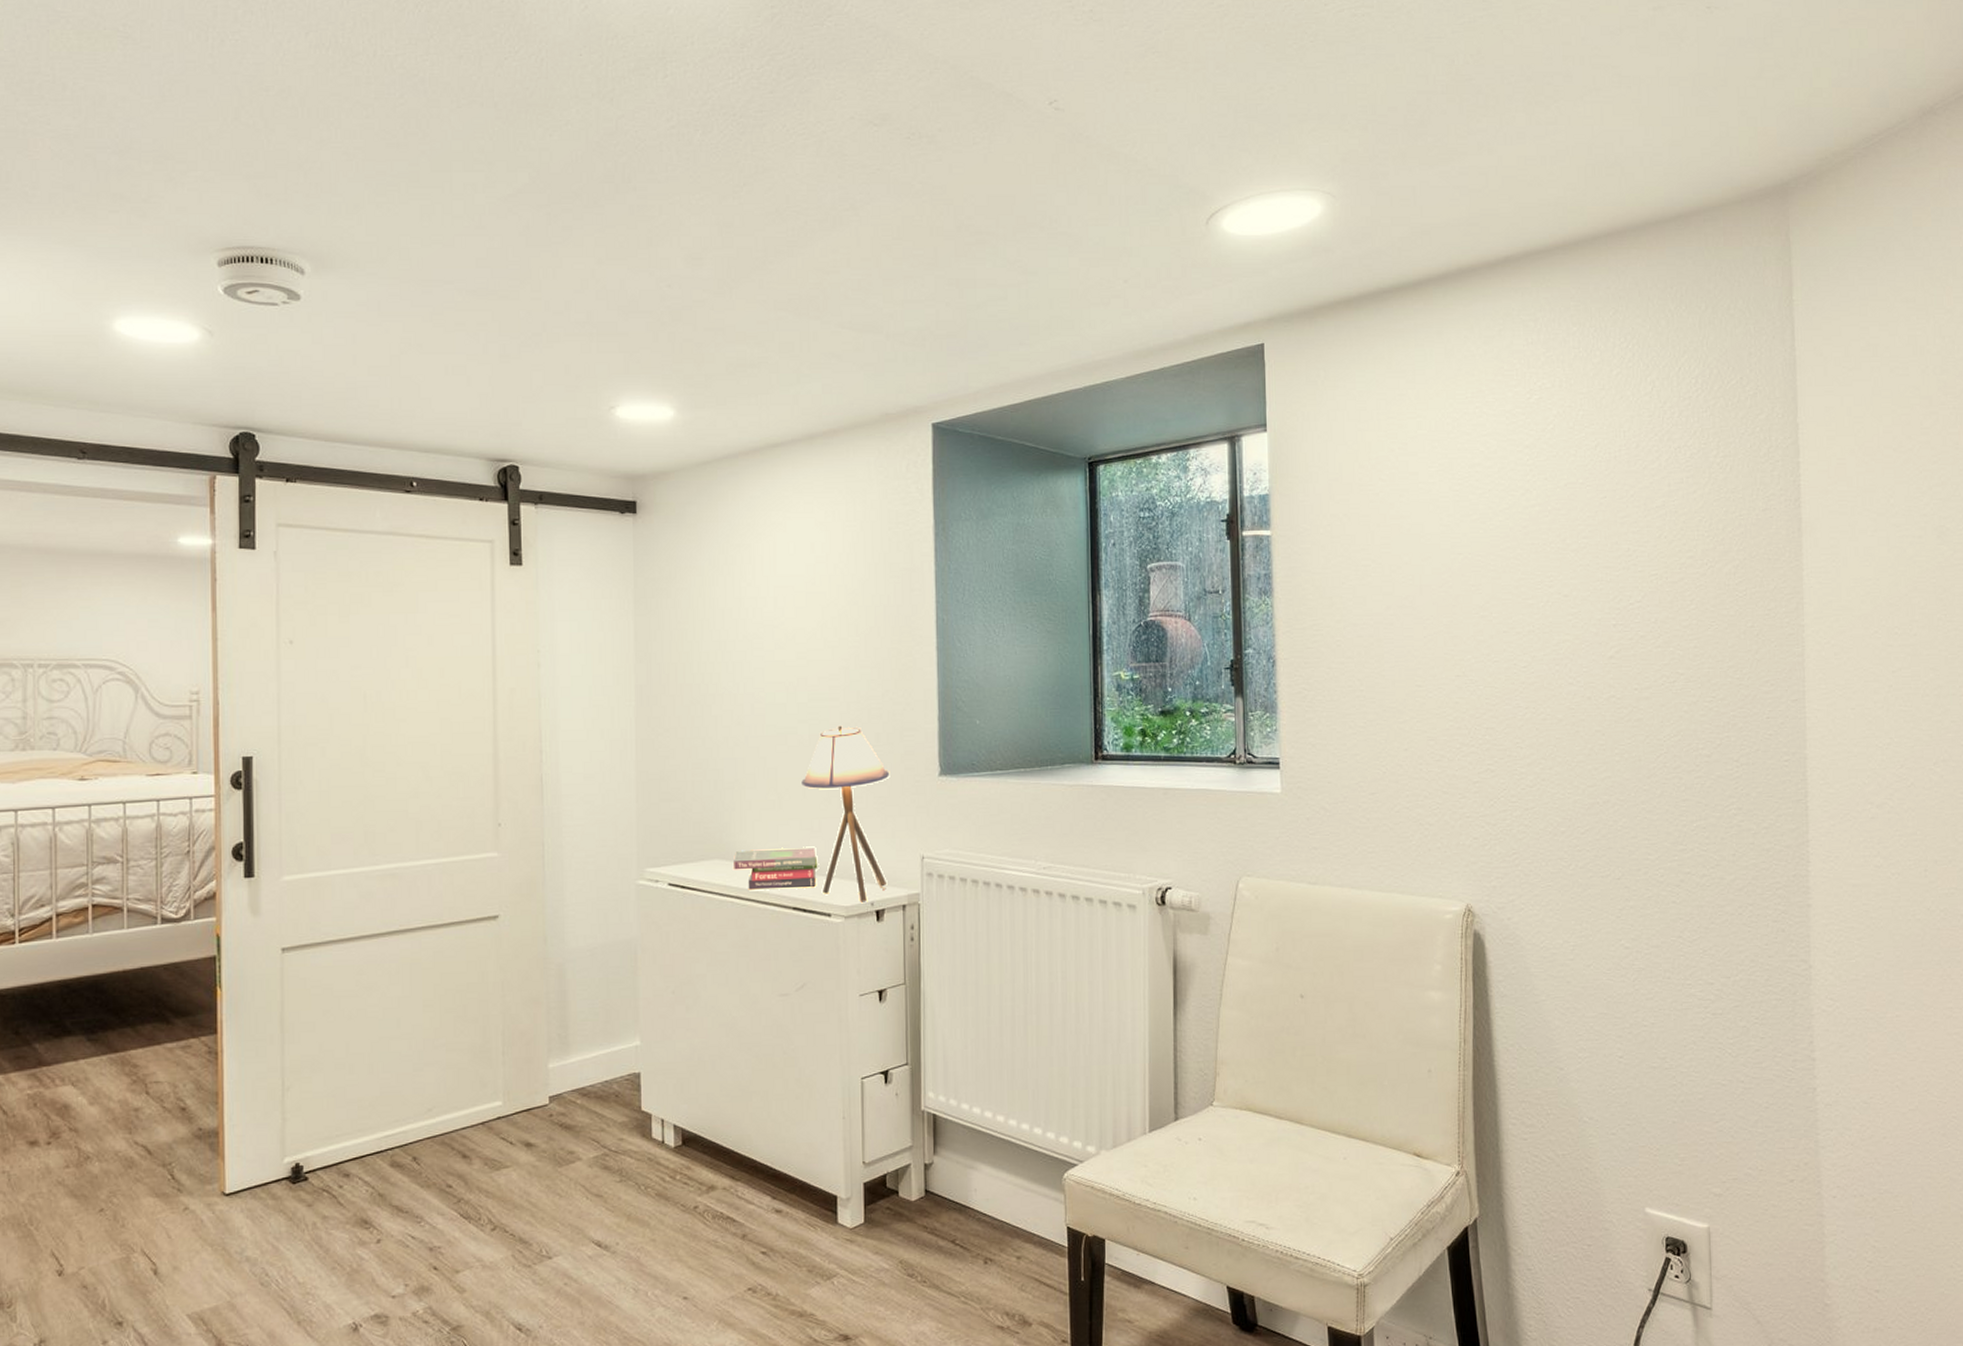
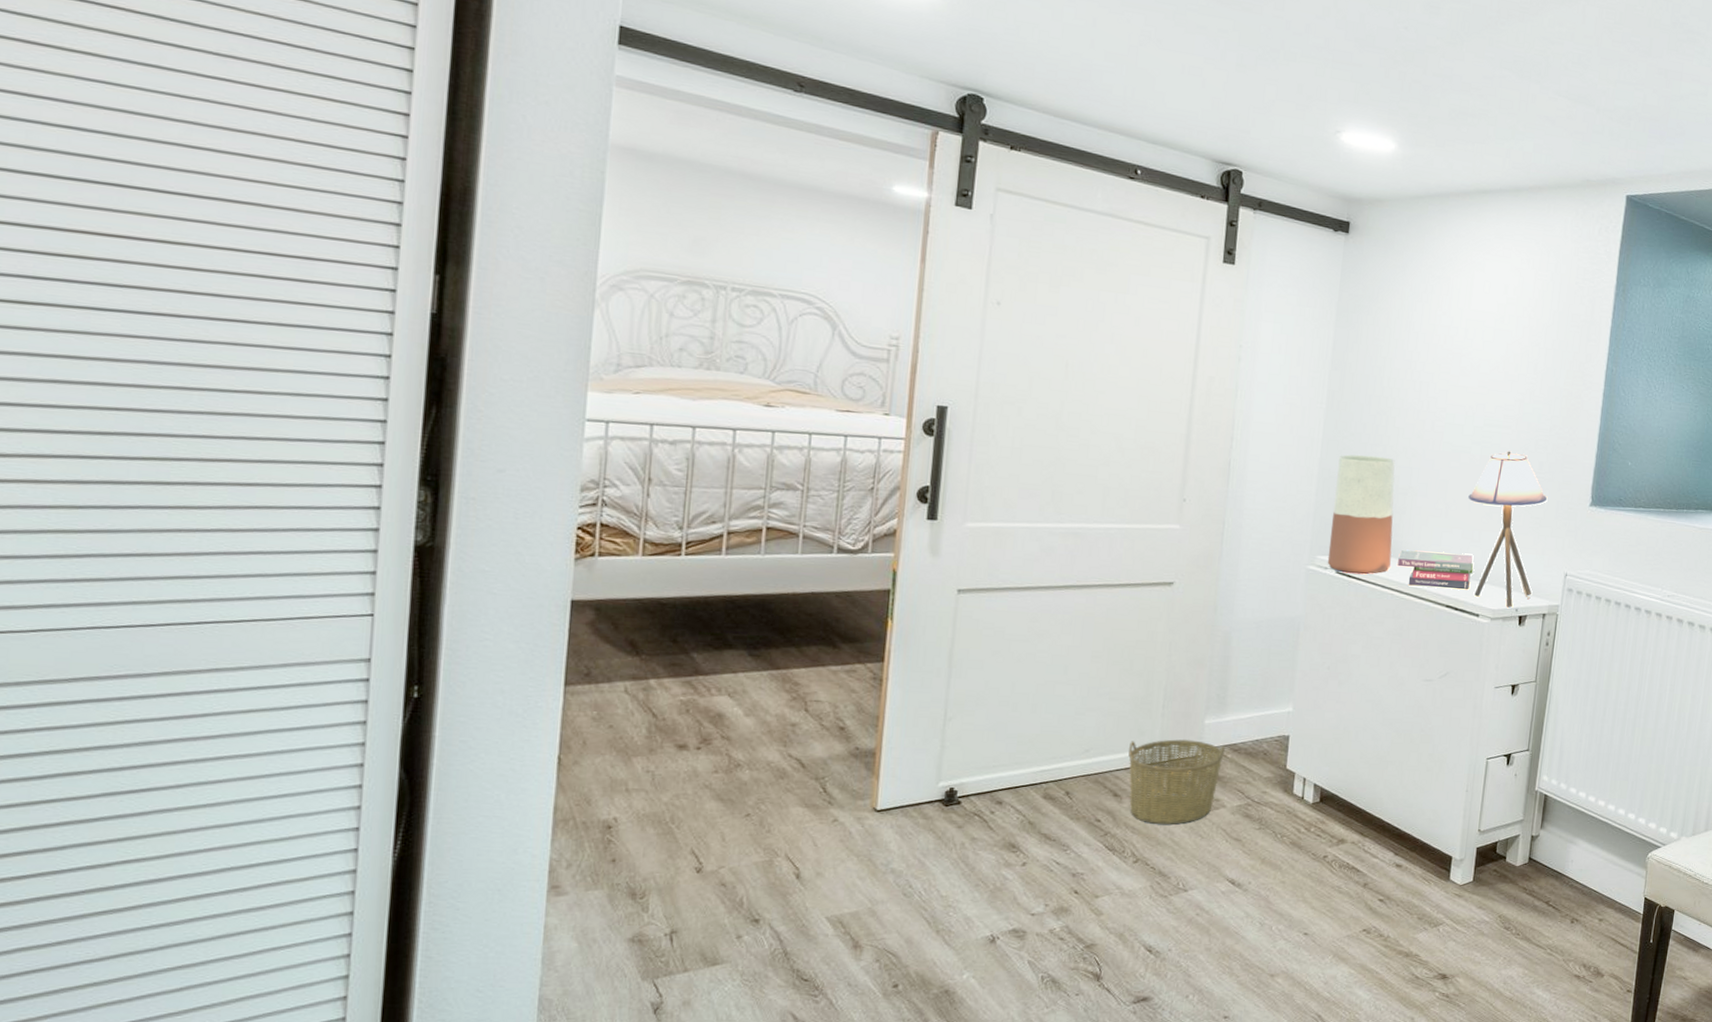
basket: none [473,1087,573,1185] -> present [1128,739,1225,825]
vase: none [656,750,727,883] -> present [1327,454,1395,574]

